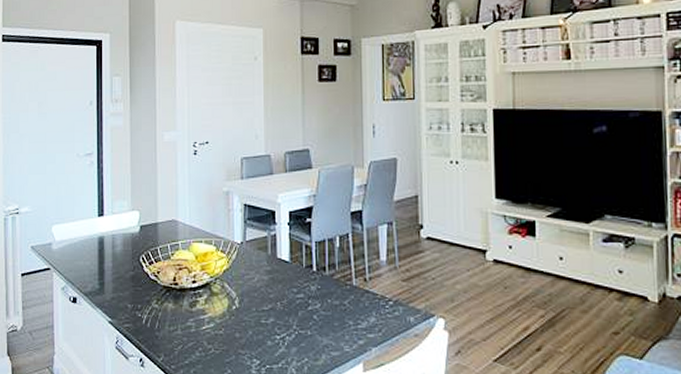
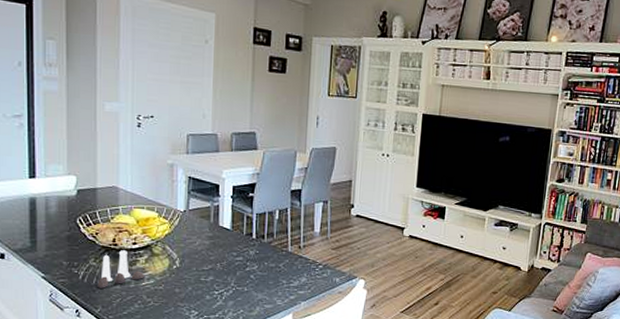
salt and pepper shaker set: none [160,290,206,334] -> present [97,250,146,288]

